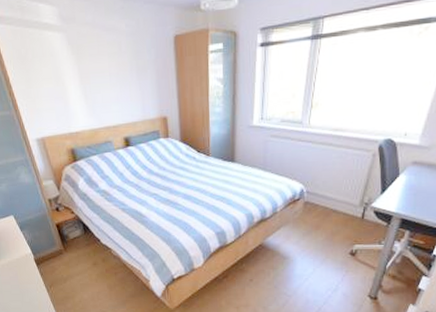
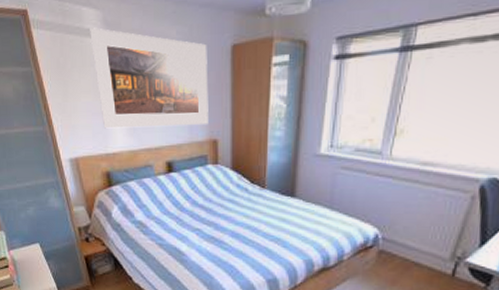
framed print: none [47,22,158,111] -> present [90,28,209,129]

